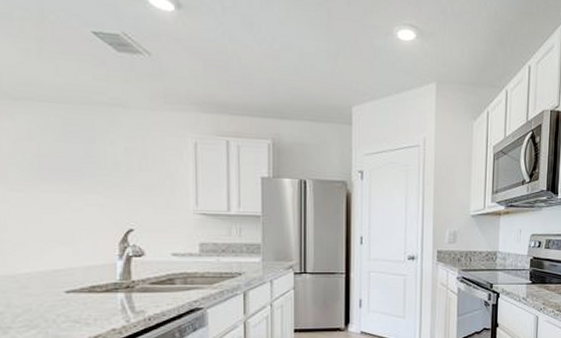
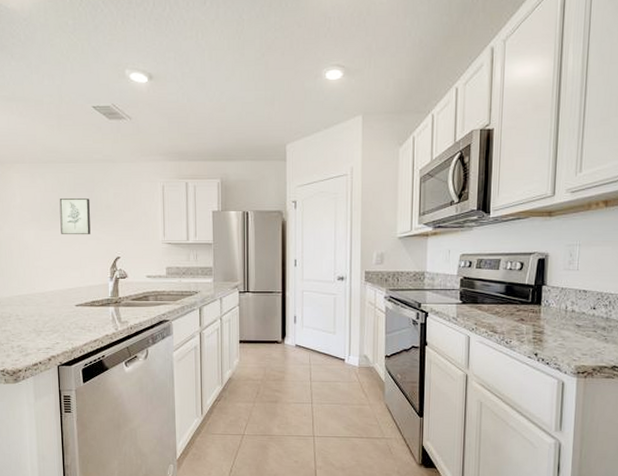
wall art: none [39,149,89,199] -> present [59,198,91,234]

